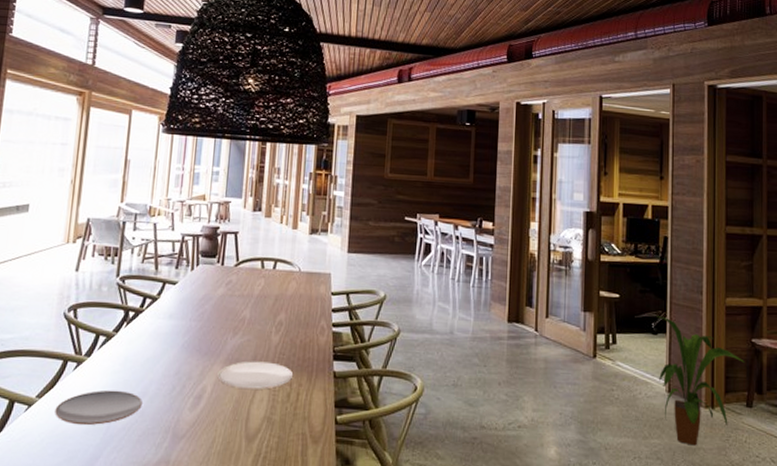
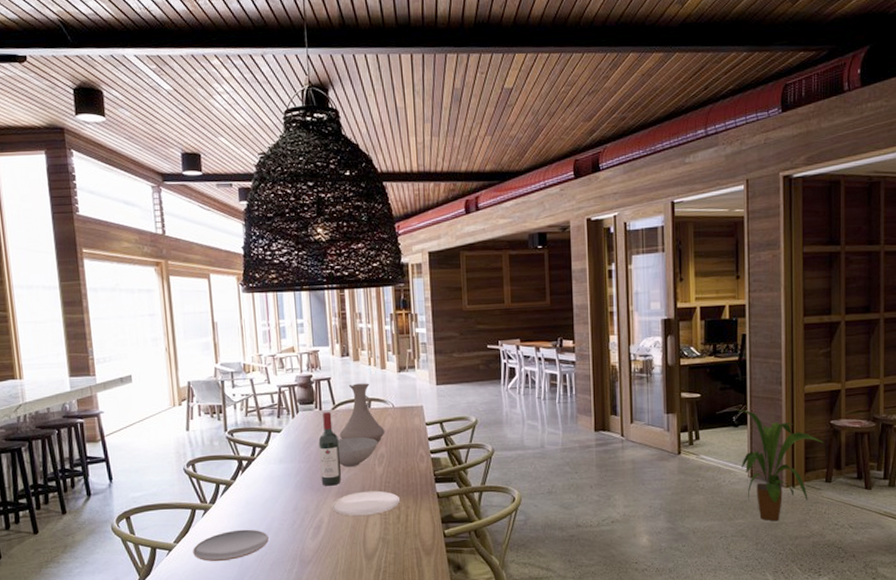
wine bottle: none [210,267,238,351] -> present [318,411,342,486]
bowl: none [233,298,277,333] -> present [338,436,377,468]
vase: none [238,241,288,308] -> present [339,383,385,443]

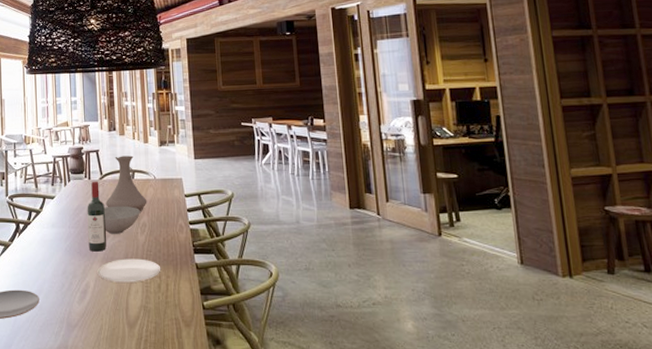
house plant: present [737,409,824,521] -> none [499,192,600,314]

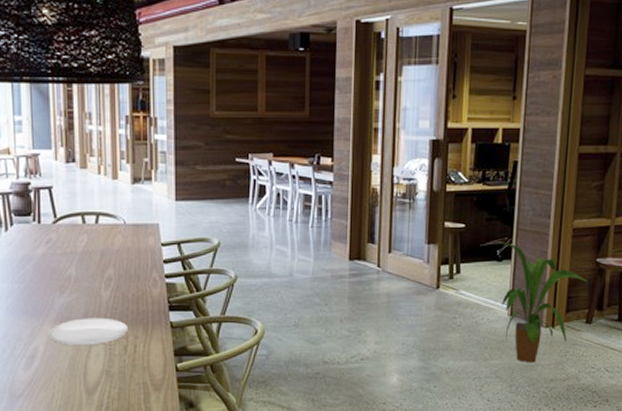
wine bottle: present [87,181,107,252] -> none [35,225,62,311]
bowl: present [104,205,140,235] -> none [58,256,104,291]
vase: present [105,155,147,212] -> none [60,194,114,264]
house plant: none [499,192,600,314] -> present [502,243,588,363]

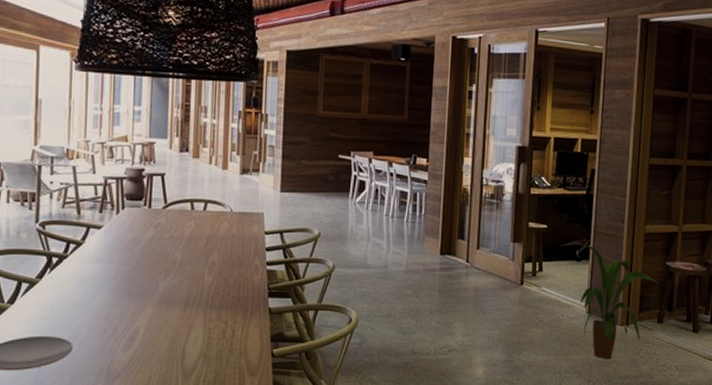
plate: present [48,317,129,347] -> none [150,301,229,329]

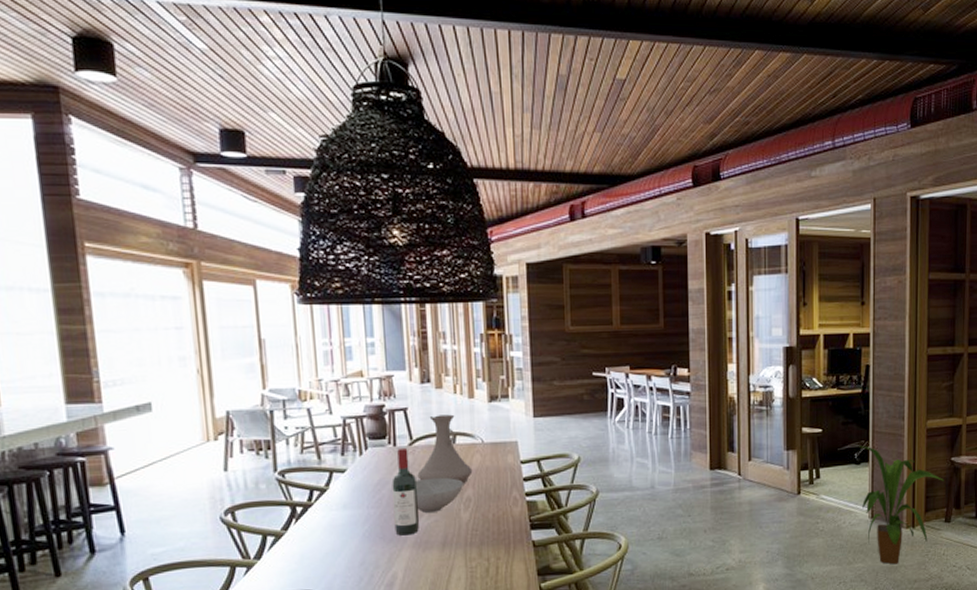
wine bottle: none [141,210,168,293] -> present [392,447,420,536]
bowl: none [164,240,209,274] -> present [416,477,463,514]
vase: none [168,182,220,249] -> present [417,414,473,484]

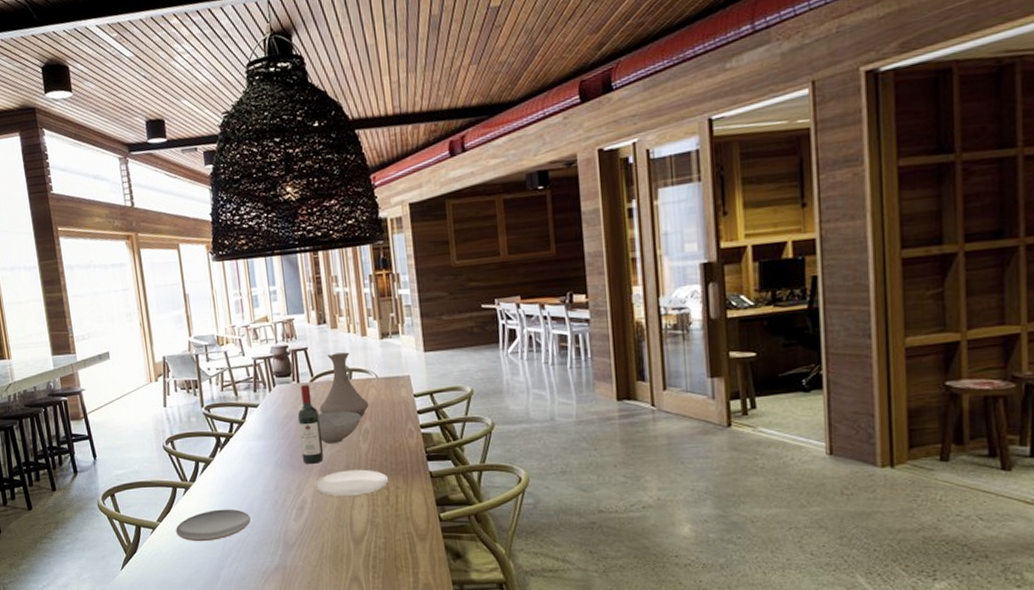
plate: none [407,540,490,571] -> present [314,469,389,498]
house plant: present [859,446,945,565] -> none [808,370,937,510]

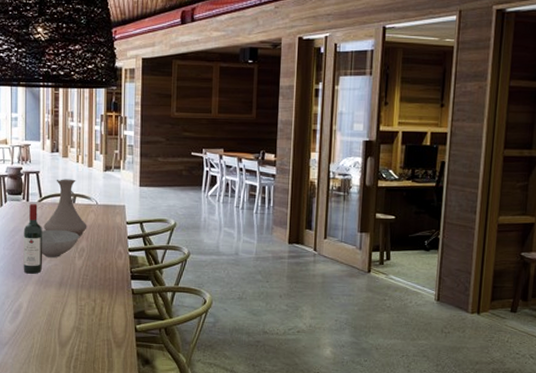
plate: present [314,469,389,498] -> none [31,282,97,306]

